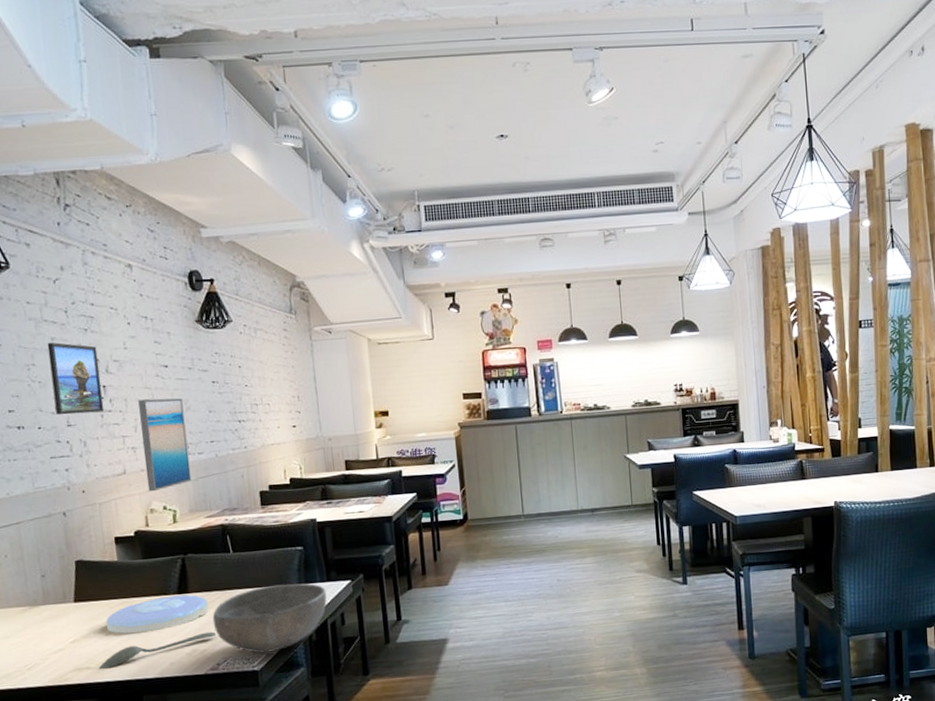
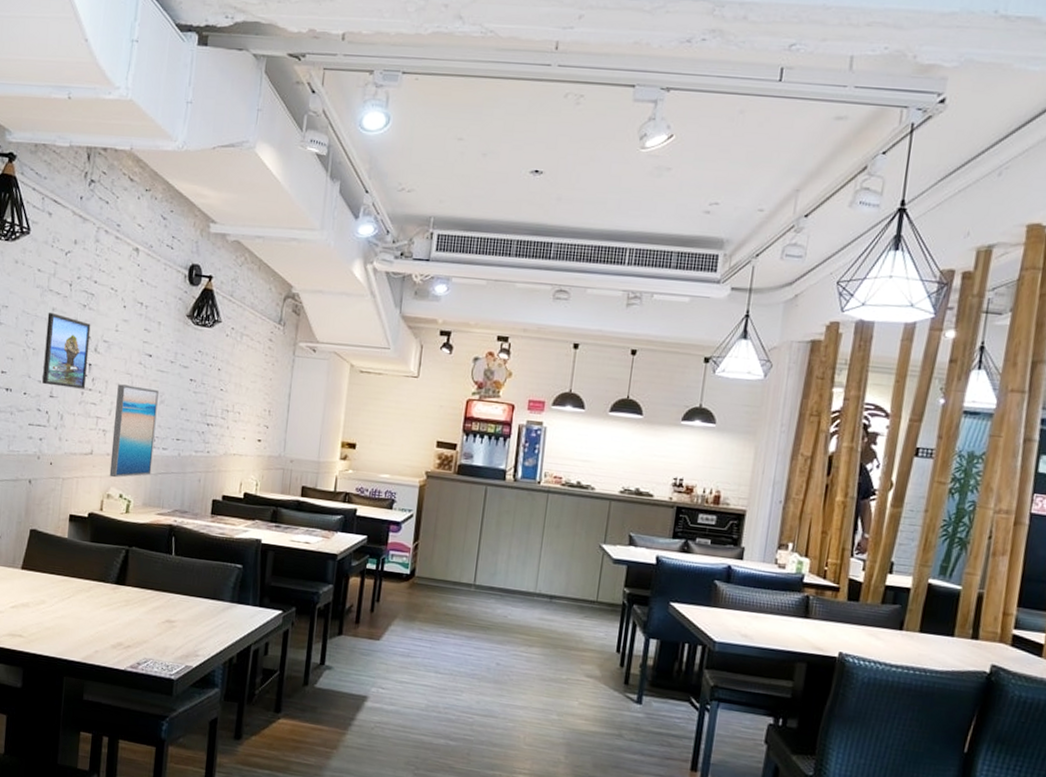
spoon: present [99,631,216,669] -> none [31,624,142,642]
plate: present [105,594,210,634] -> none [45,583,142,616]
bowl: present [212,583,327,653] -> none [141,596,256,665]

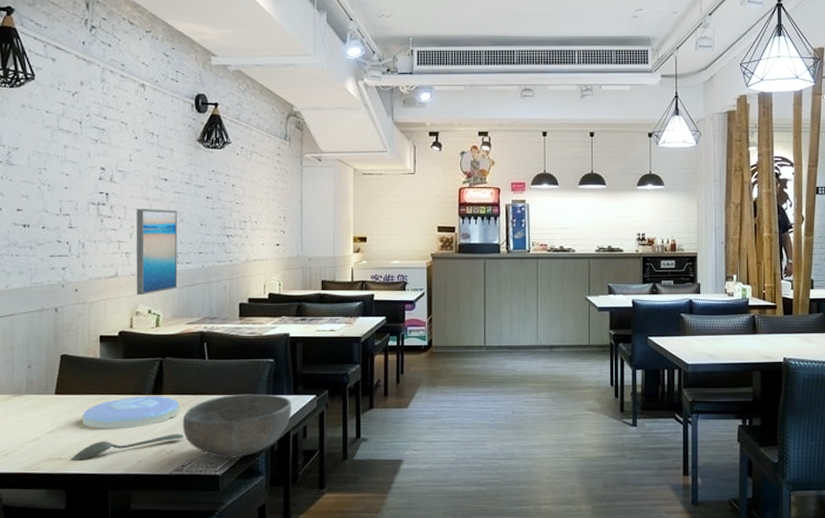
spoon: none [31,624,142,642] -> present [71,434,183,461]
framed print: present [42,313,91,389] -> none [60,150,105,217]
plate: none [45,583,142,616] -> present [82,396,181,429]
bowl: none [141,596,256,665] -> present [182,393,292,459]

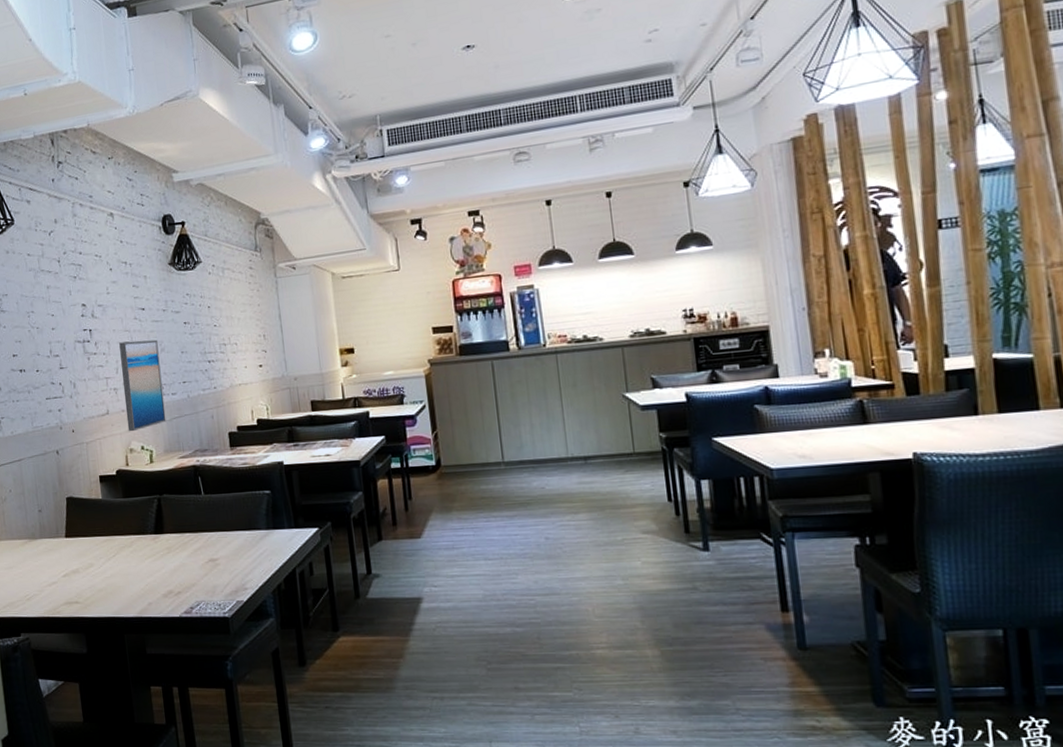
spoon: present [71,434,183,461] -> none [86,574,189,604]
plate: present [82,396,181,429] -> none [92,535,183,571]
bowl: present [182,393,292,459] -> none [186,528,295,599]

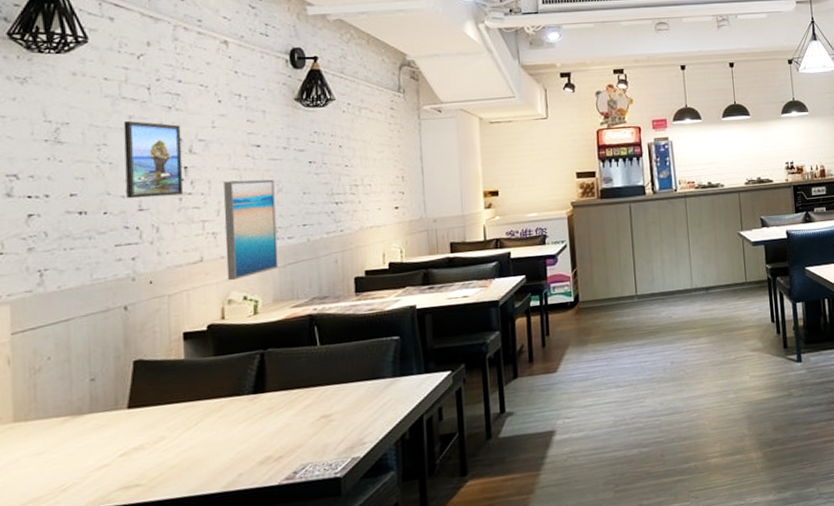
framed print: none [44,290,91,359] -> present [123,121,184,199]

